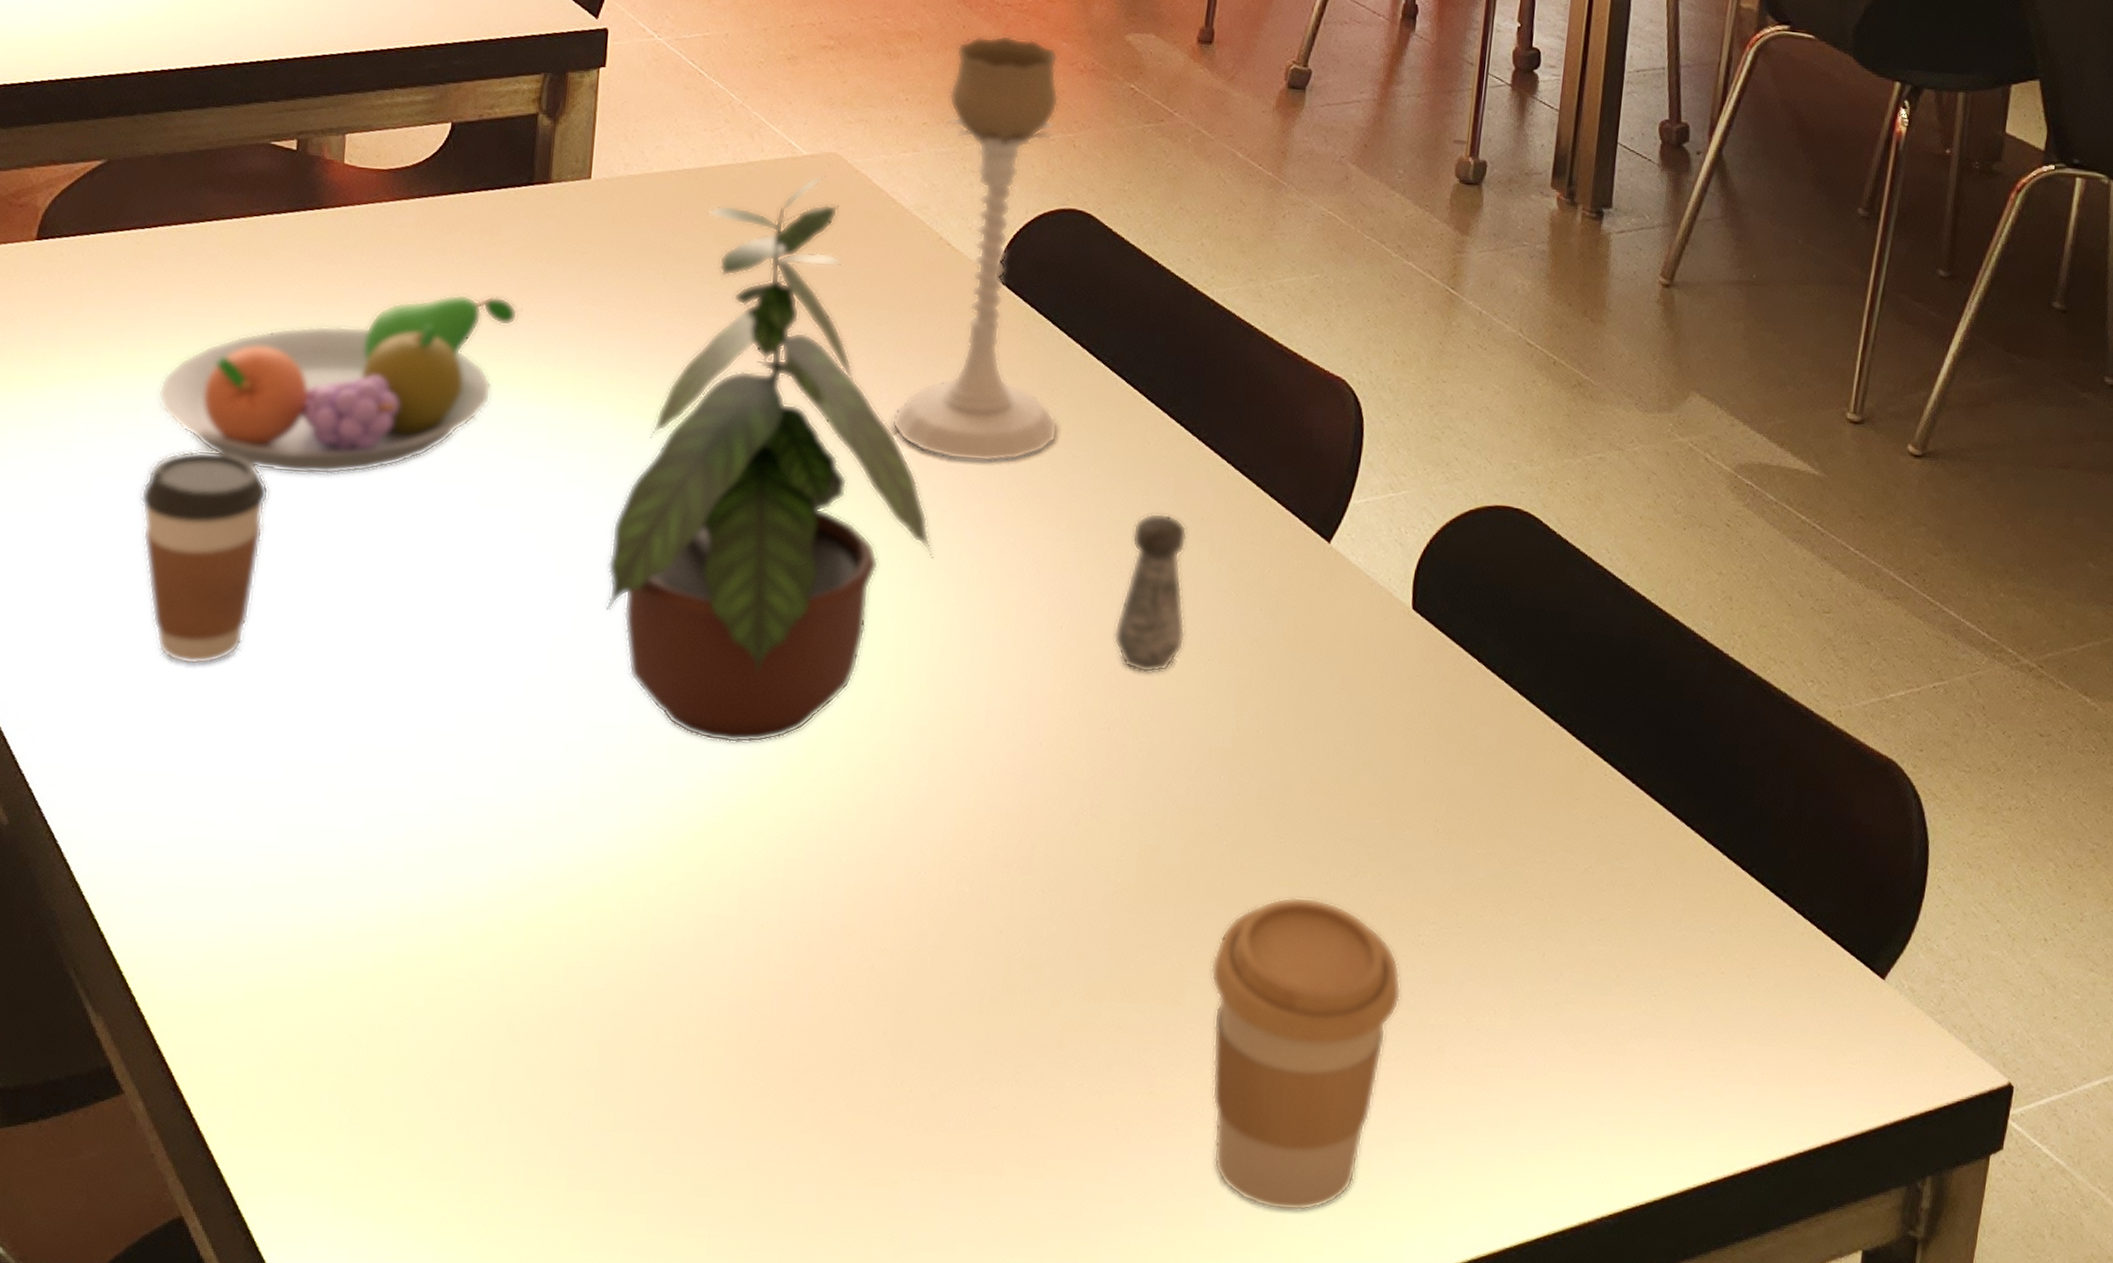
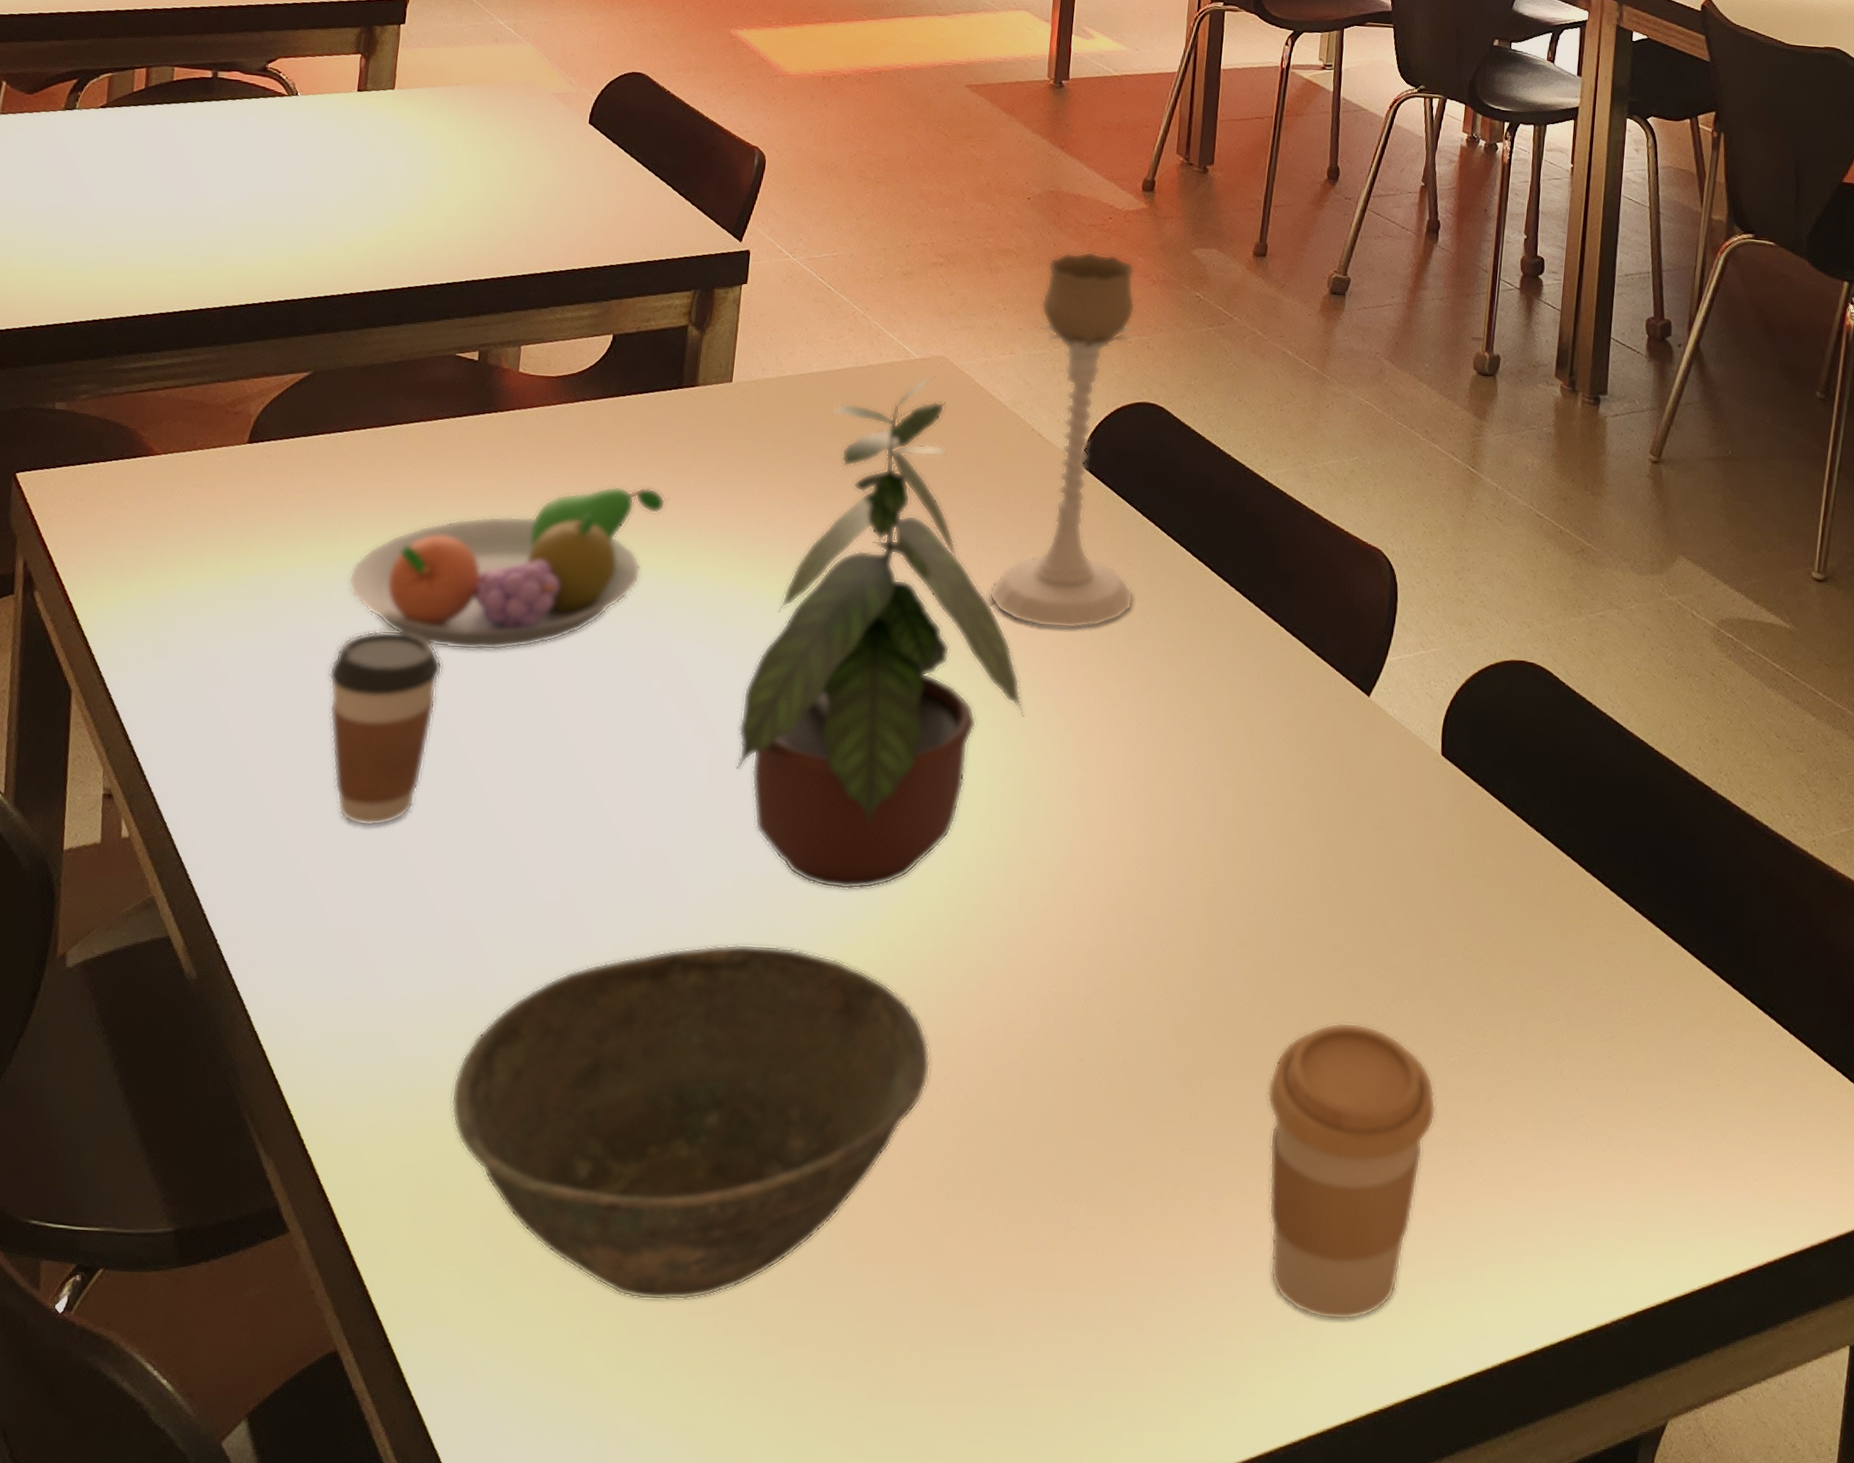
bowl: none [297,799,832,1174] -> present [450,943,931,1301]
salt shaker: present [1113,513,1188,673] -> none [1181,672,1246,818]

